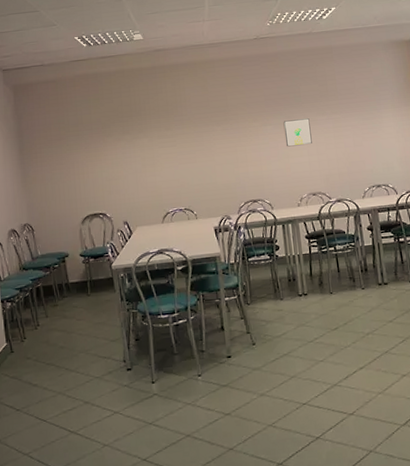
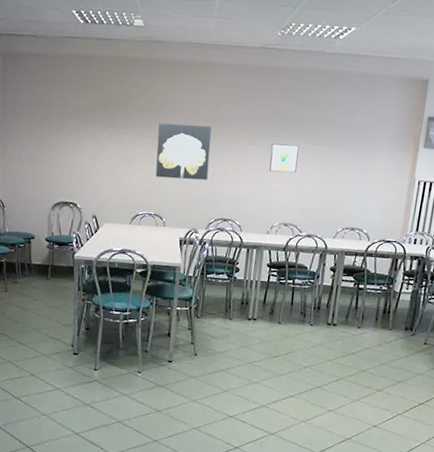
wall art: none [173,116,230,173] -> present [155,123,211,180]

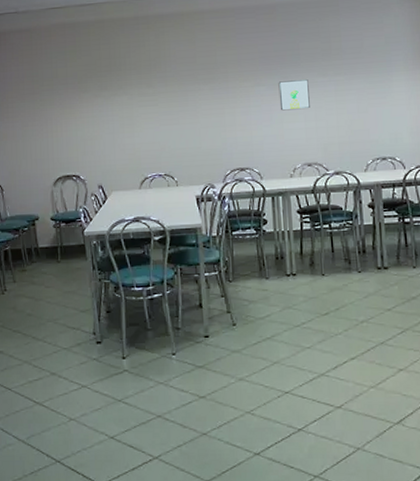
wall art: present [155,123,211,180] -> none [156,73,216,135]

